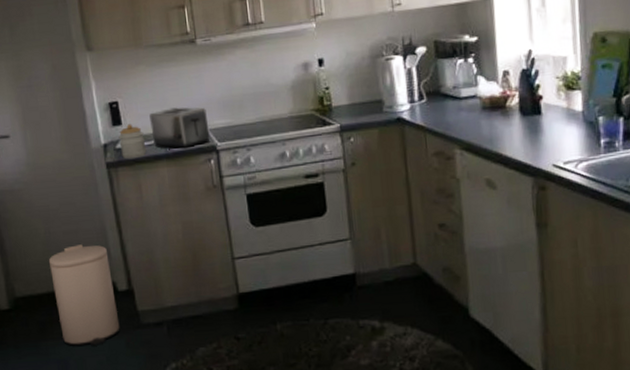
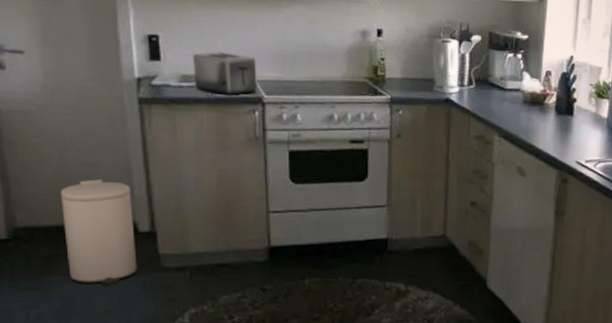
jar: present [118,124,147,160] -> none [155,61,186,99]

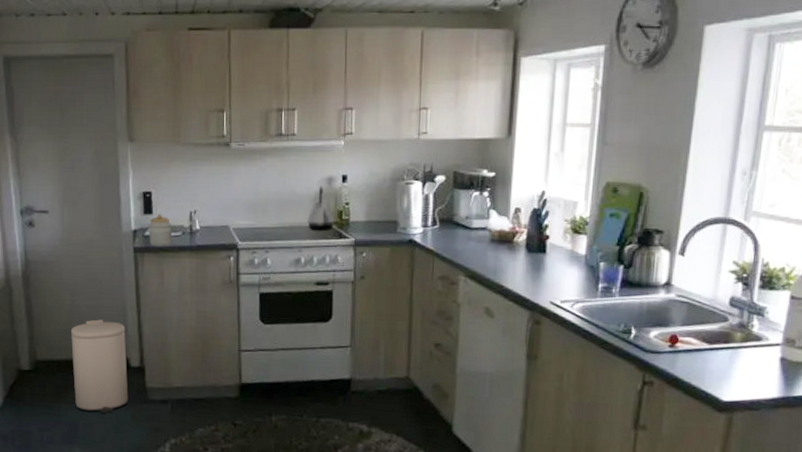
jar: none [155,61,186,99] -> present [148,214,173,247]
toaster: present [193,51,257,96] -> none [179,204,233,244]
kettle: none [340,39,370,86] -> present [307,186,335,230]

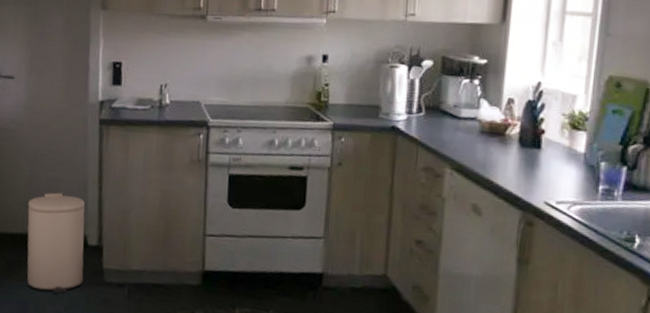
jar: present [148,214,173,247] -> none [115,86,141,121]
kettle: present [307,186,335,230] -> none [283,65,313,112]

